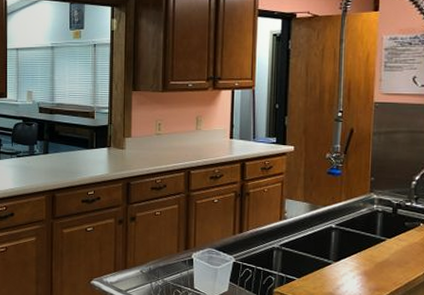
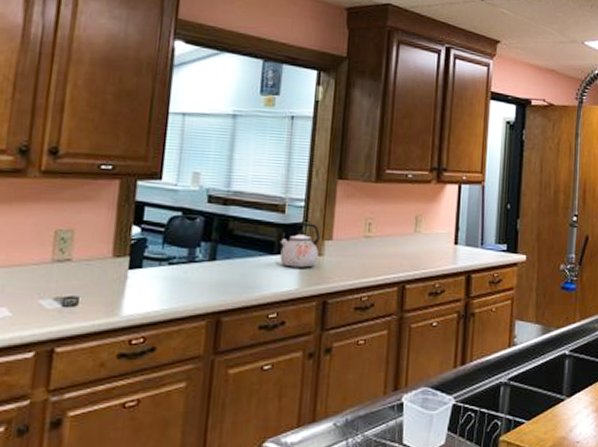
kettle: none [92,124,122,158] -> present [280,221,320,268]

